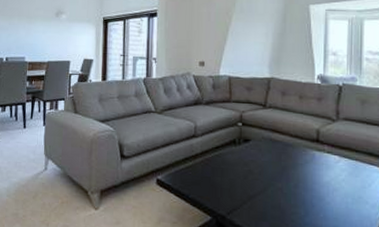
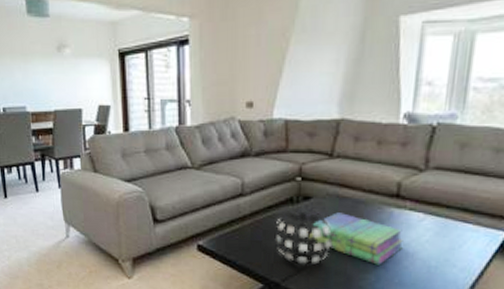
decorative ball: none [221,148,267,201] -> present [274,207,332,267]
stack of books: none [248,153,325,201] -> present [308,212,403,265]

